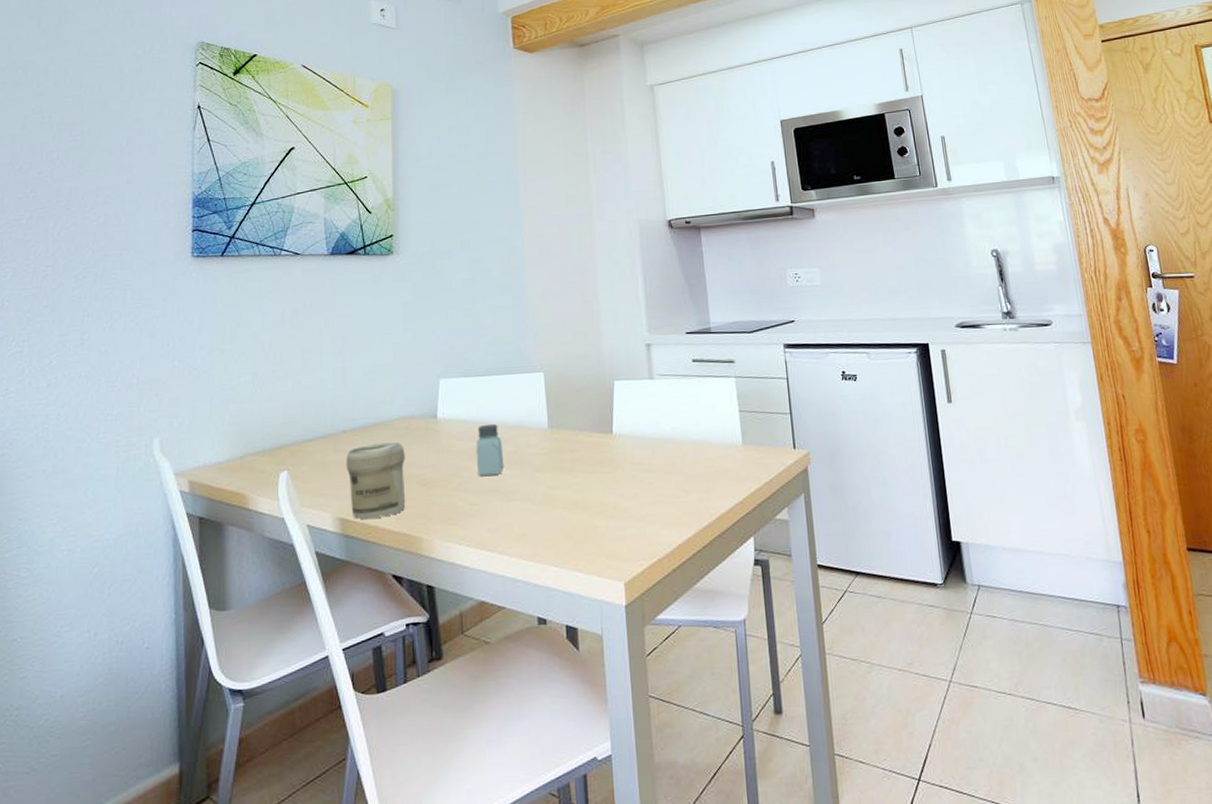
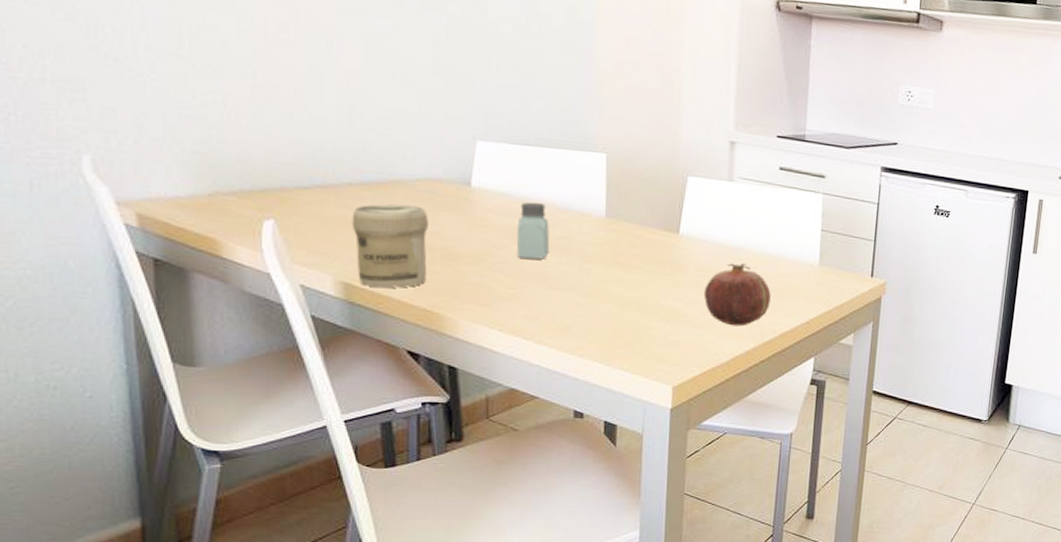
fruit: none [641,452,703,515] -> present [703,262,771,327]

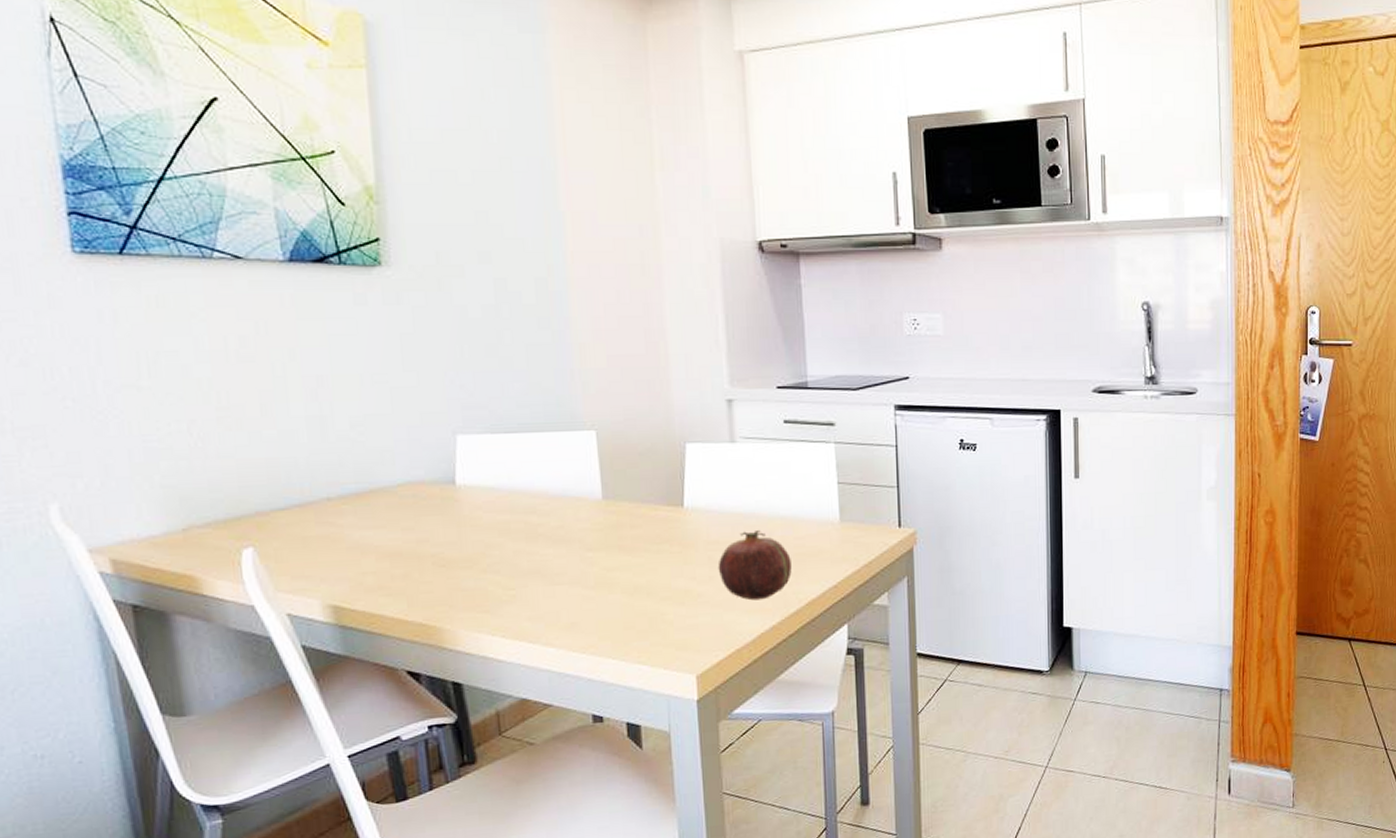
jar: present [352,203,429,288] -> none [333,513,420,607]
saltshaker: present [516,202,550,259] -> none [509,492,547,555]

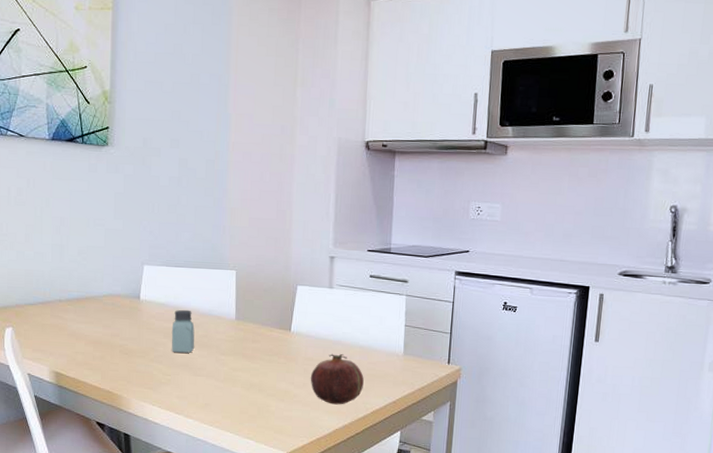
saltshaker: none [509,492,547,555] -> present [171,309,195,353]

